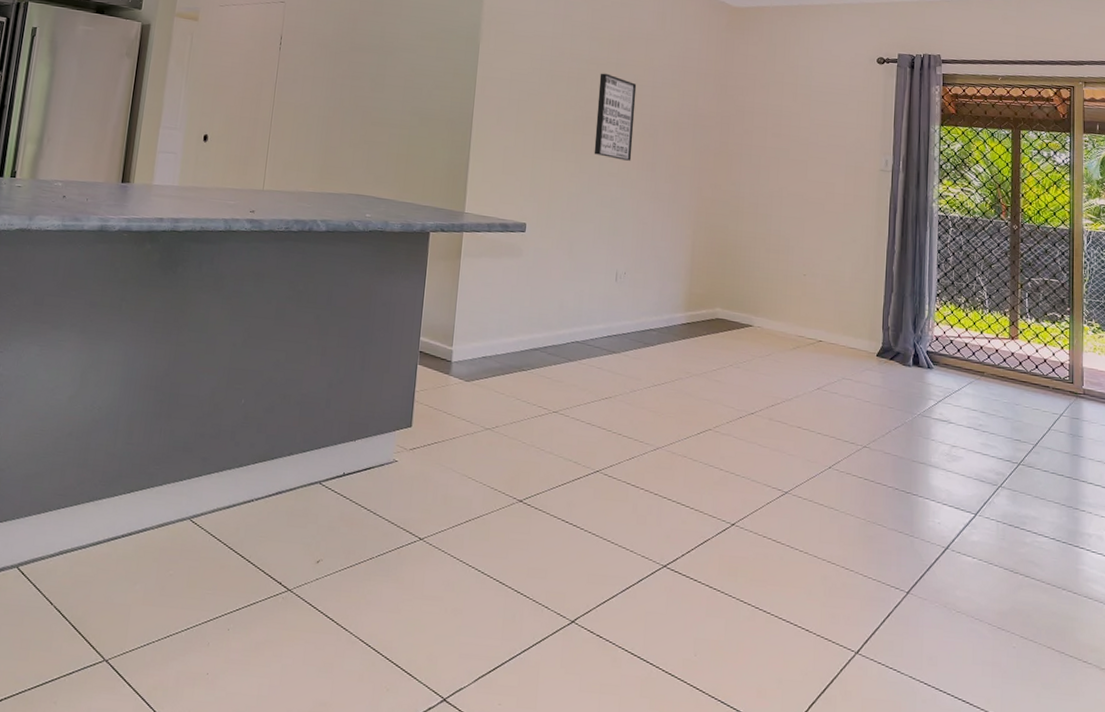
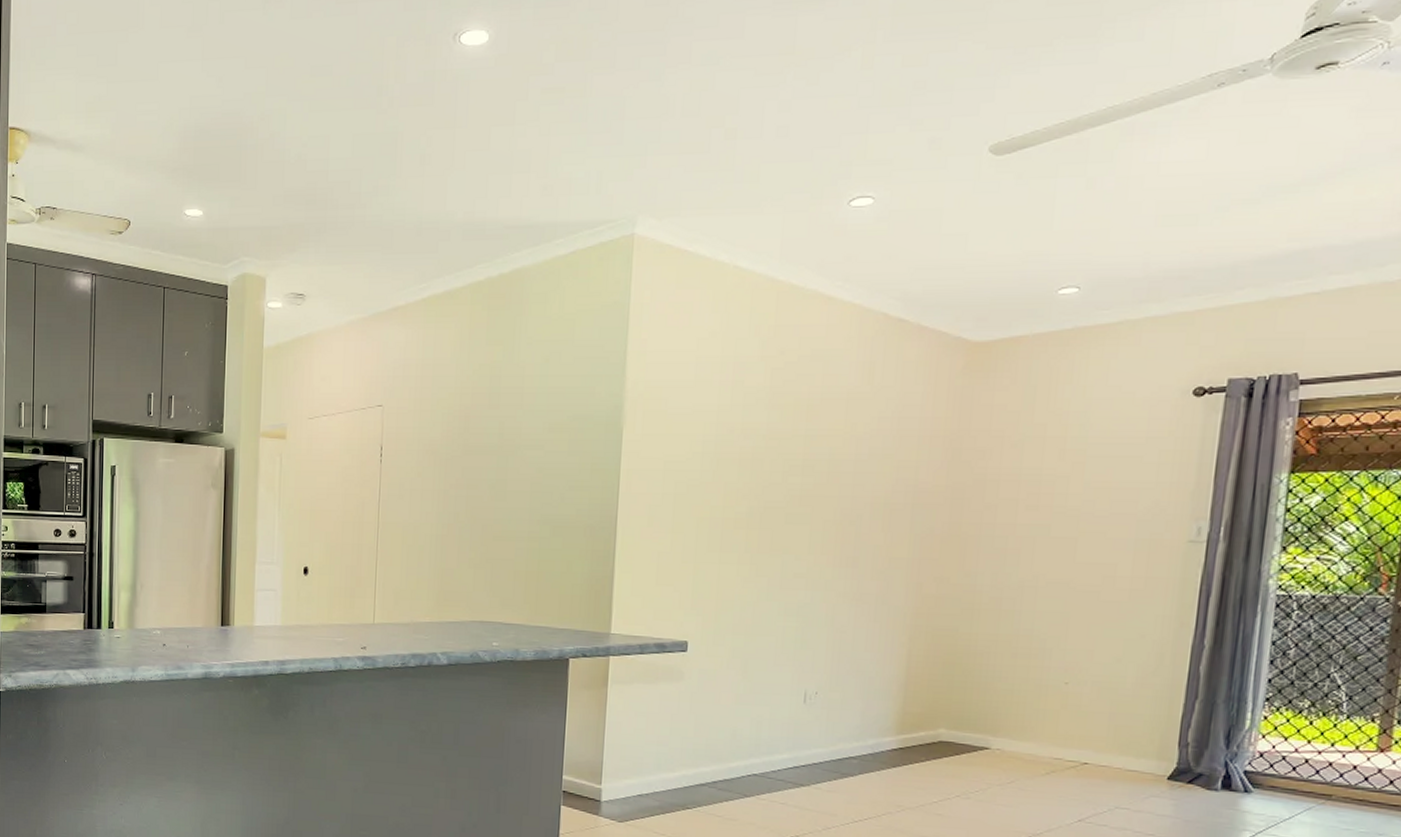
wall art: present [594,73,637,161] -> none [774,449,833,557]

